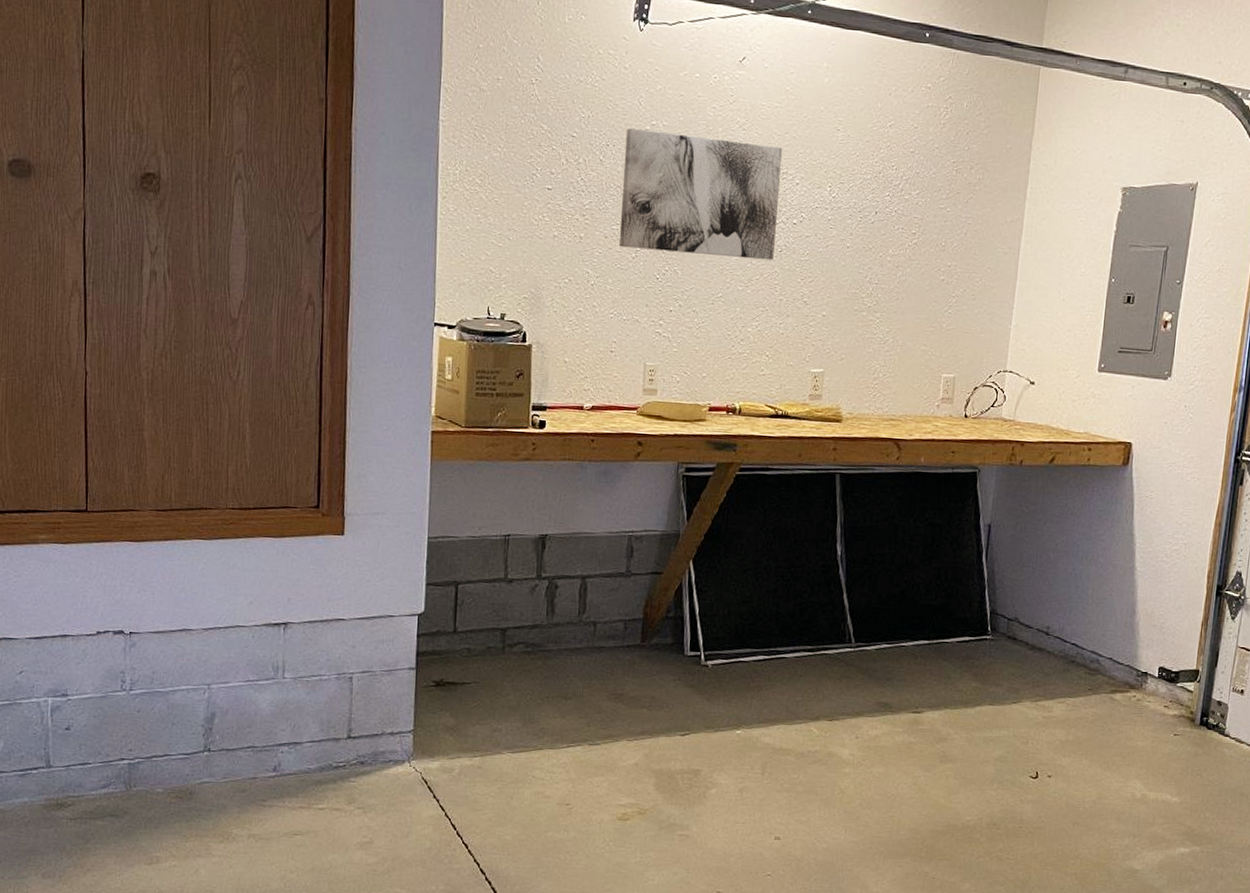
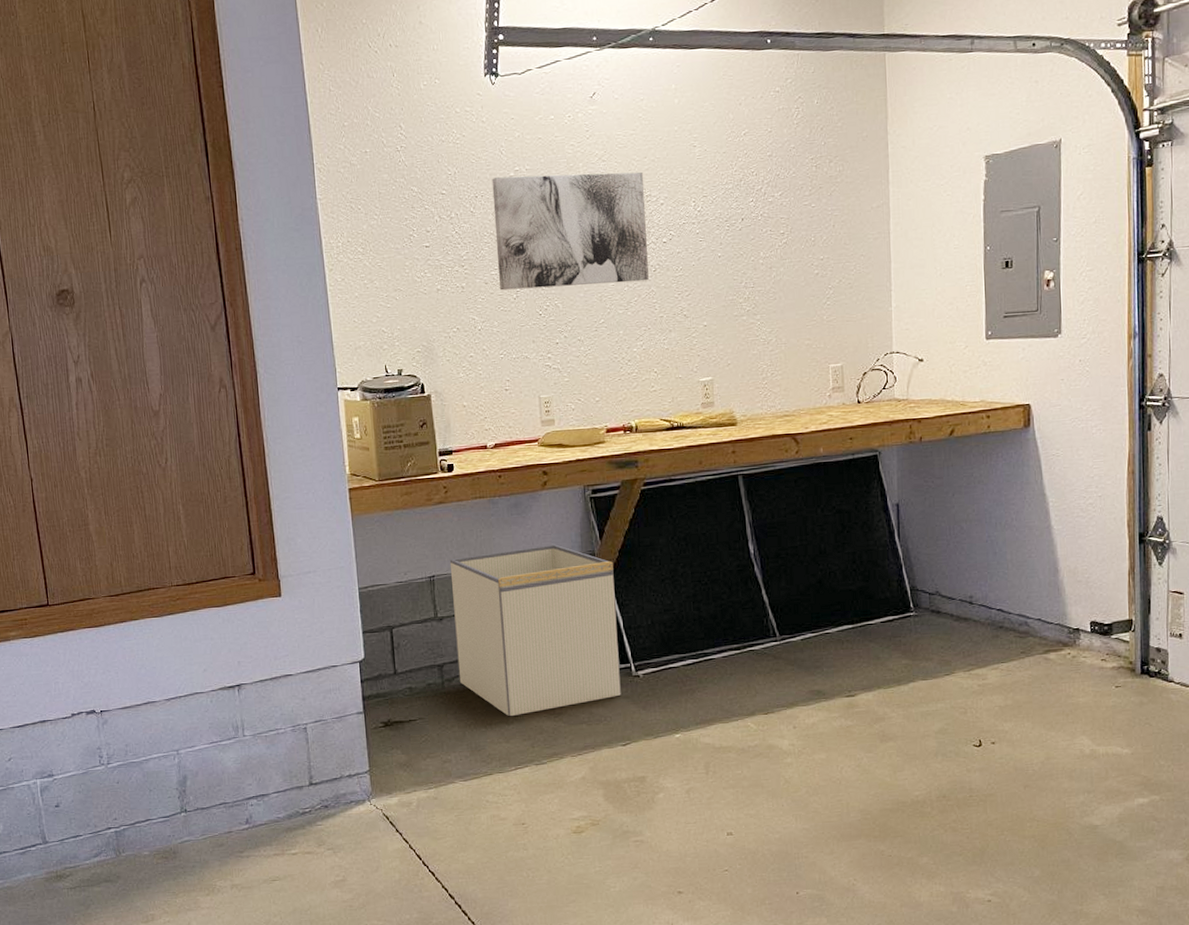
storage bin: none [521,518,697,692] -> present [449,544,621,717]

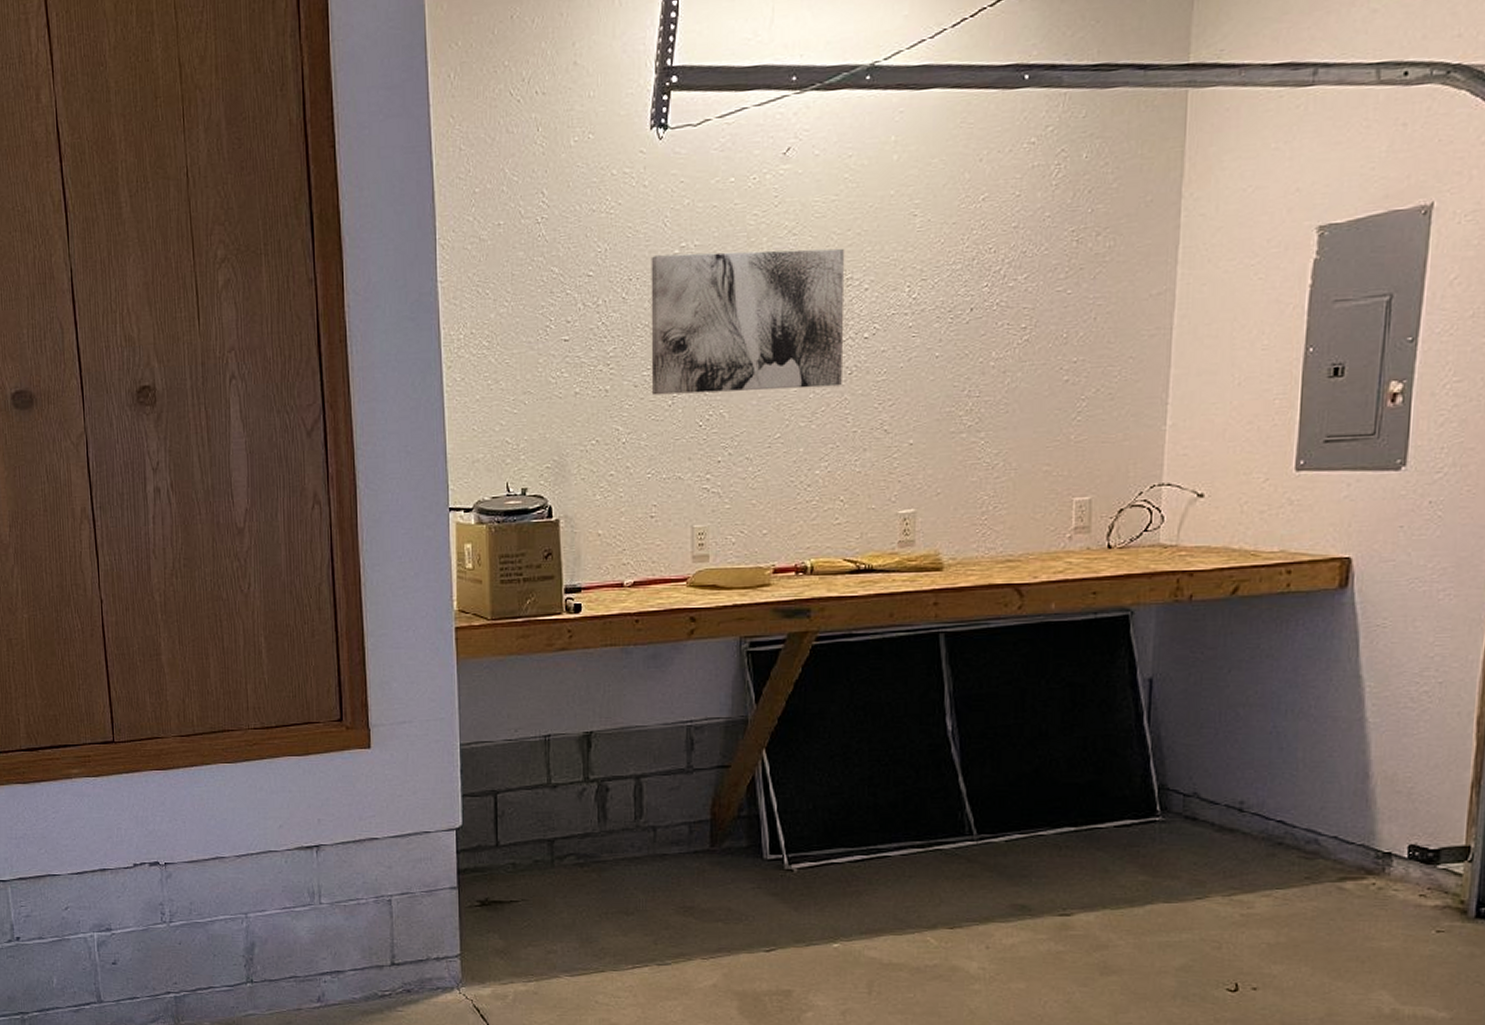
storage bin: present [449,544,621,717] -> none [569,706,770,907]

